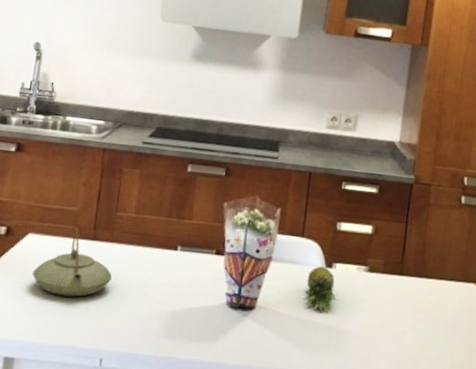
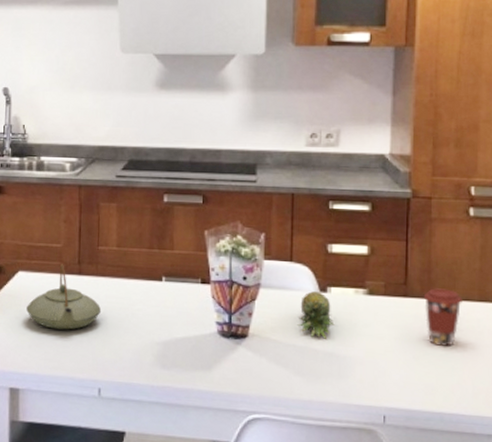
coffee cup: none [416,268,449,323] -> present [423,288,462,347]

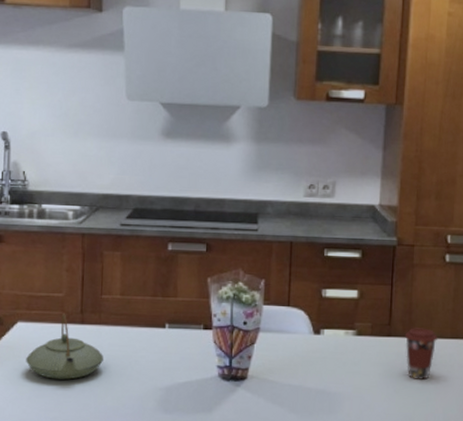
fruit: present [297,291,335,340] -> none [293,334,327,379]

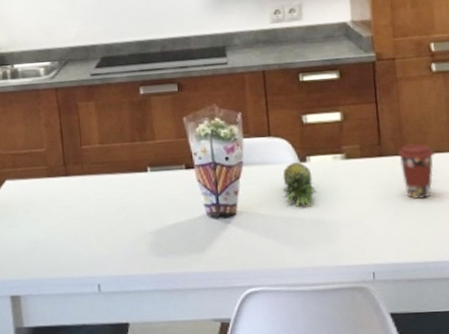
teapot: present [26,312,103,380] -> none [18,167,91,233]
fruit: none [293,334,327,379] -> present [282,162,317,208]

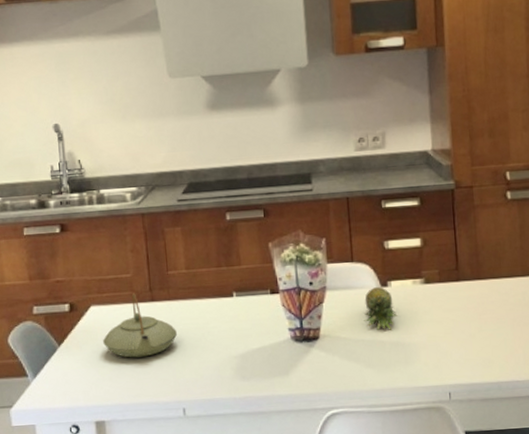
teapot: none [18,167,91,233] -> present [103,292,177,358]
coffee cup: present [397,144,434,200] -> none [474,269,508,322]

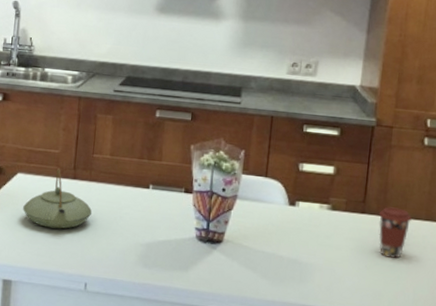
fruit: present [364,287,398,331] -> none [267,204,300,249]
coffee cup: none [474,269,508,322] -> present [378,207,412,259]

